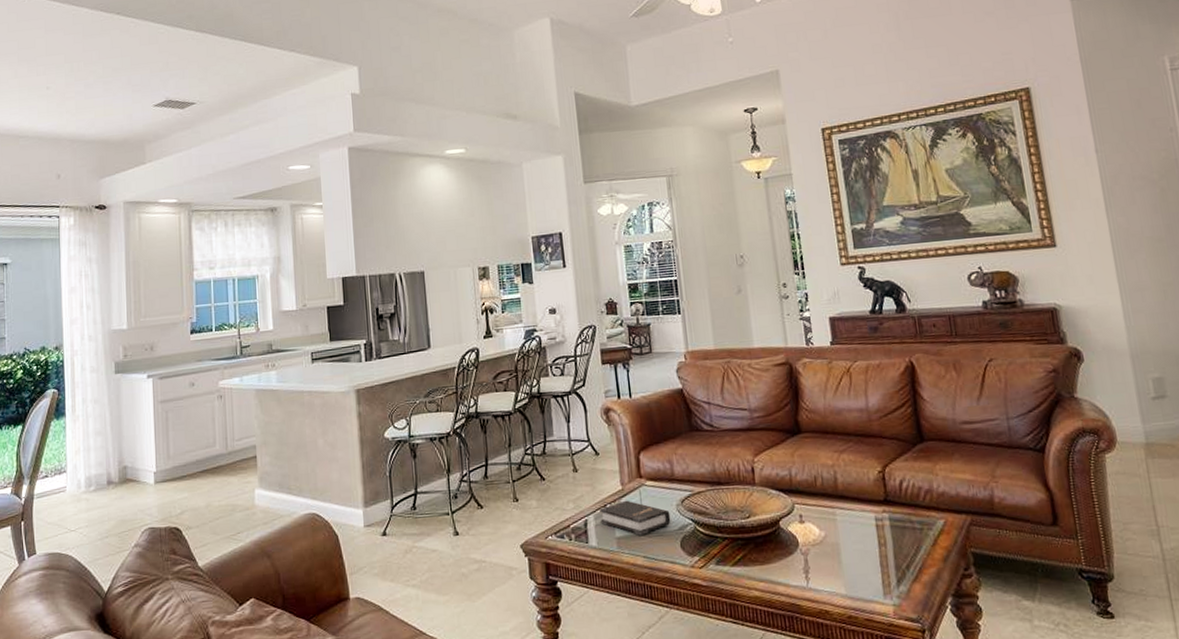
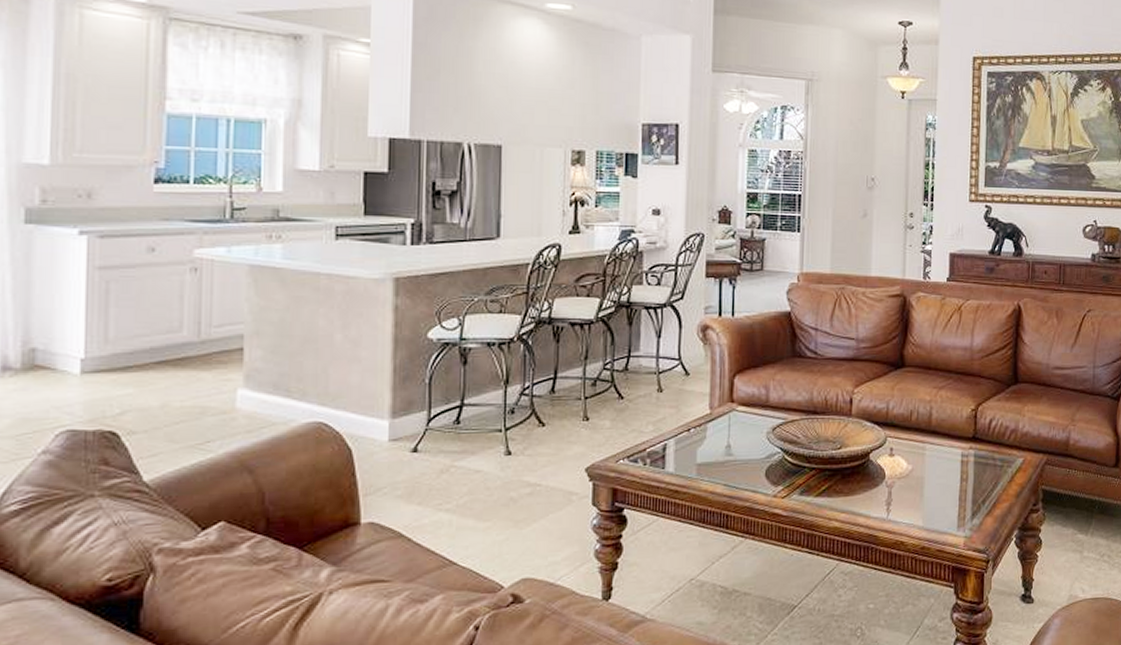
hardback book: present [599,500,671,535] -> none [682,425,759,462]

